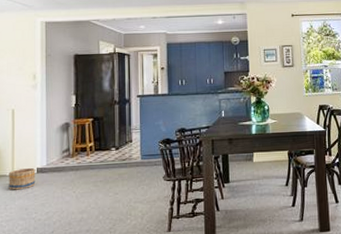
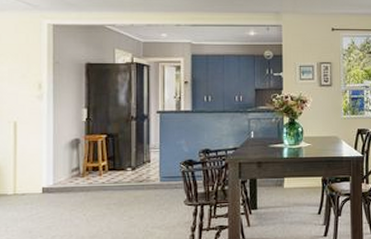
basket: present [9,168,36,190] -> none [10,187,41,211]

